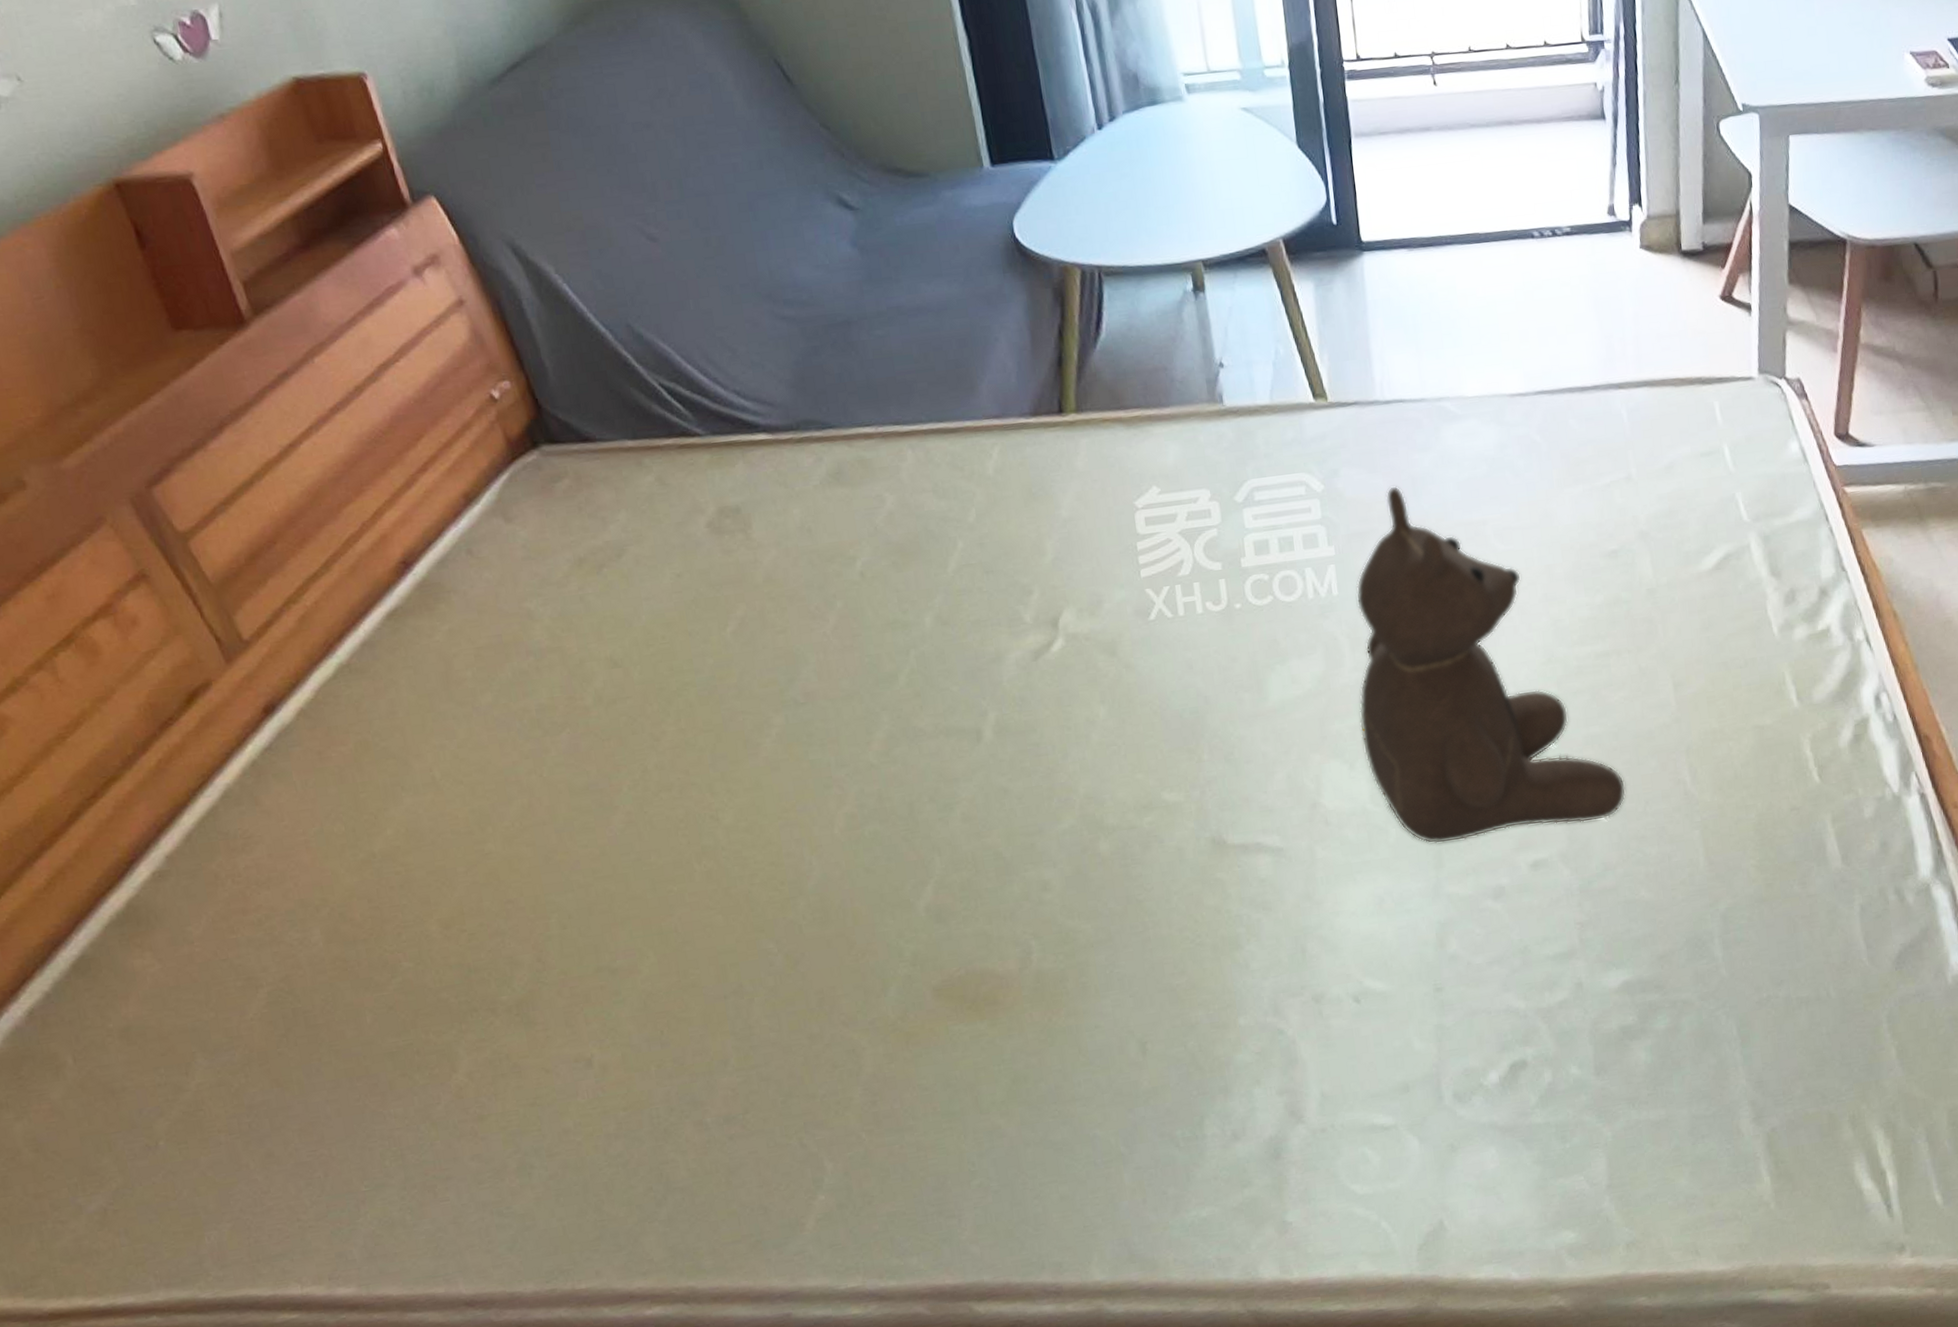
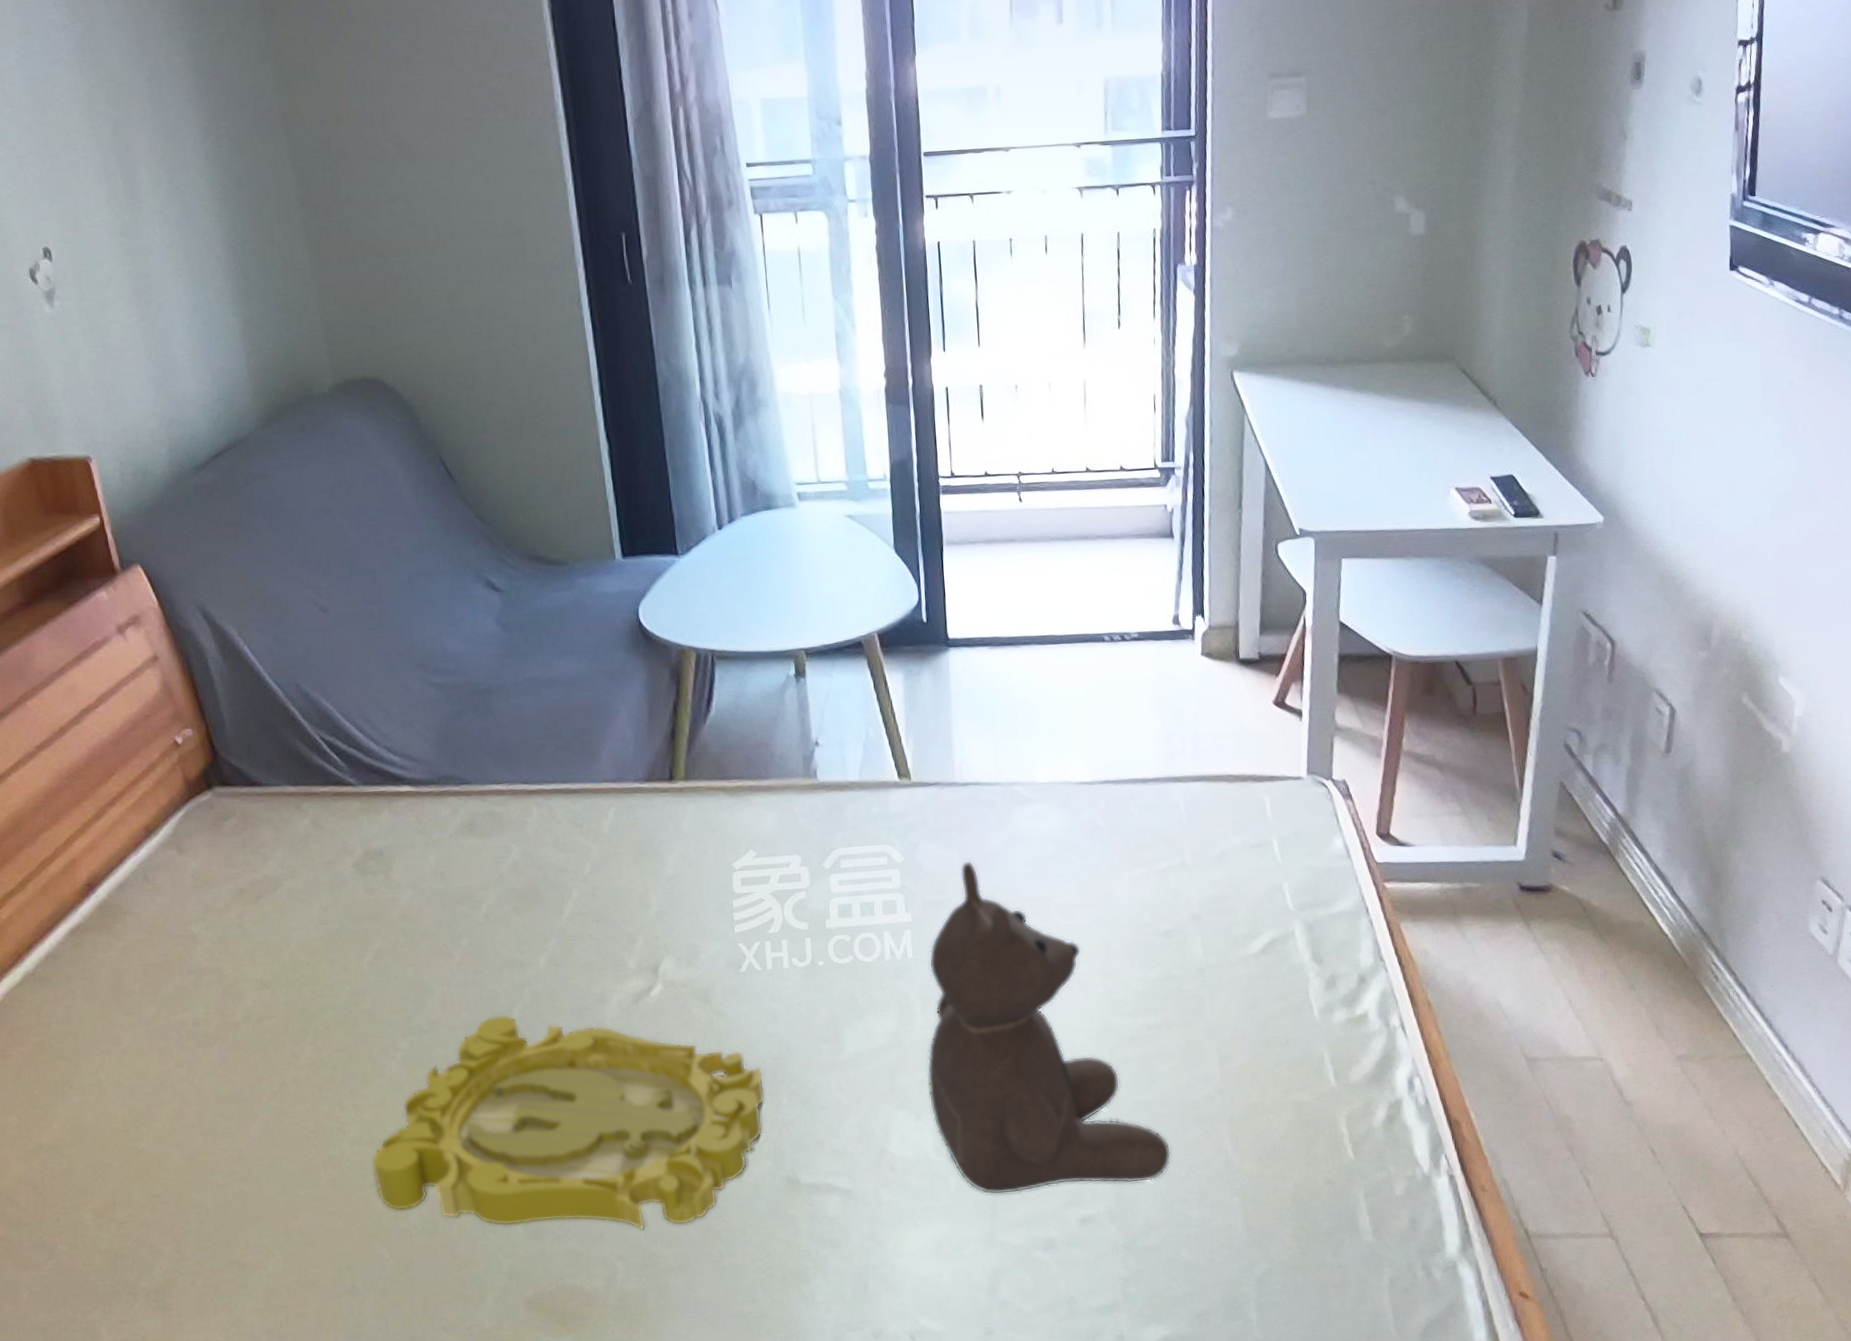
decorative tray: none [749,680,1184,910] -> present [370,1014,765,1231]

